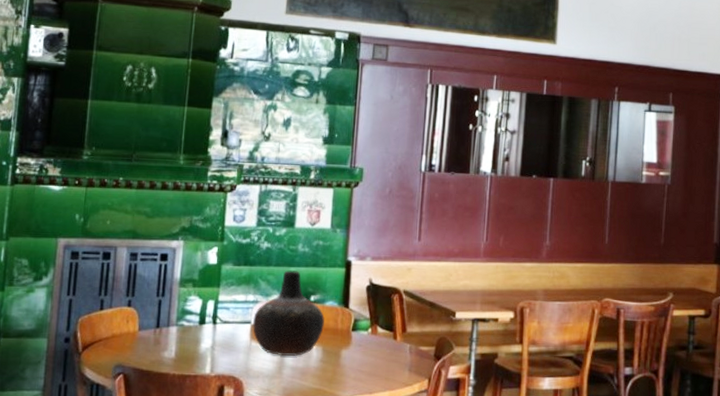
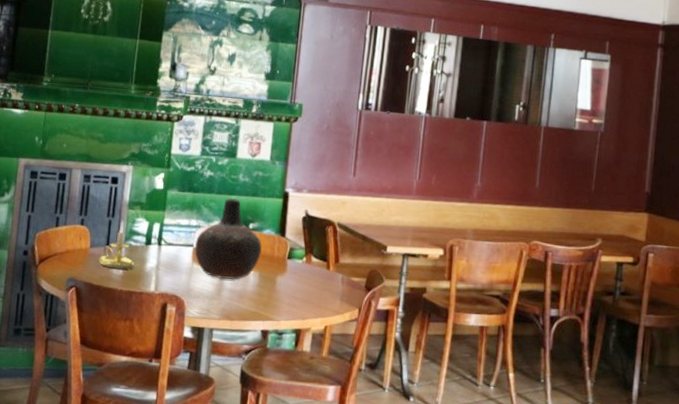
candle holder: none [148,299,191,352] -> present [98,220,138,270]

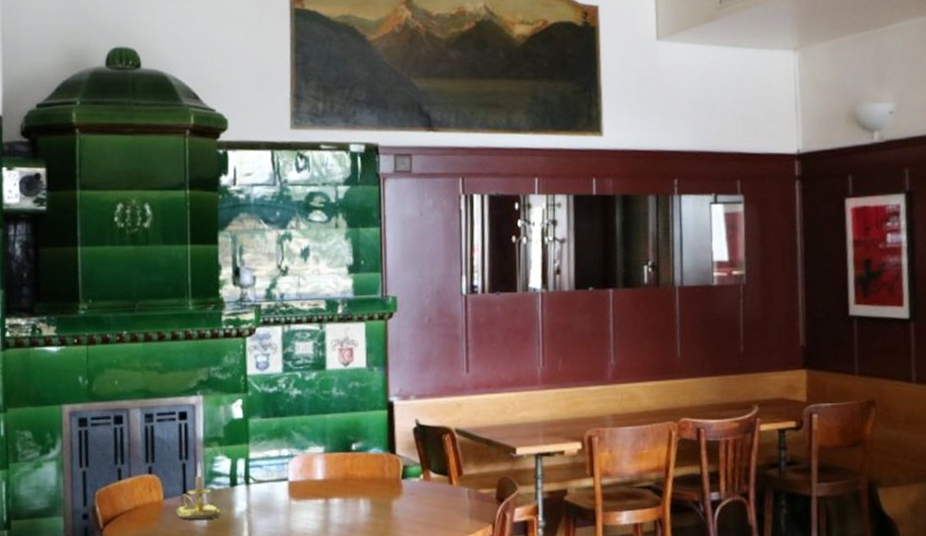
vase: present [194,198,262,280] -> none [290,418,370,513]

